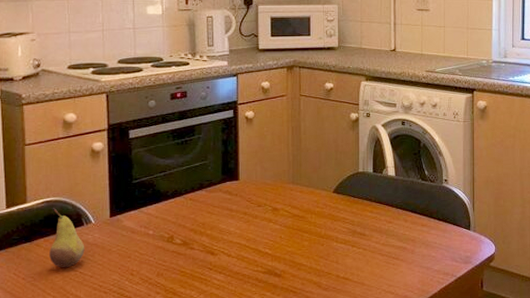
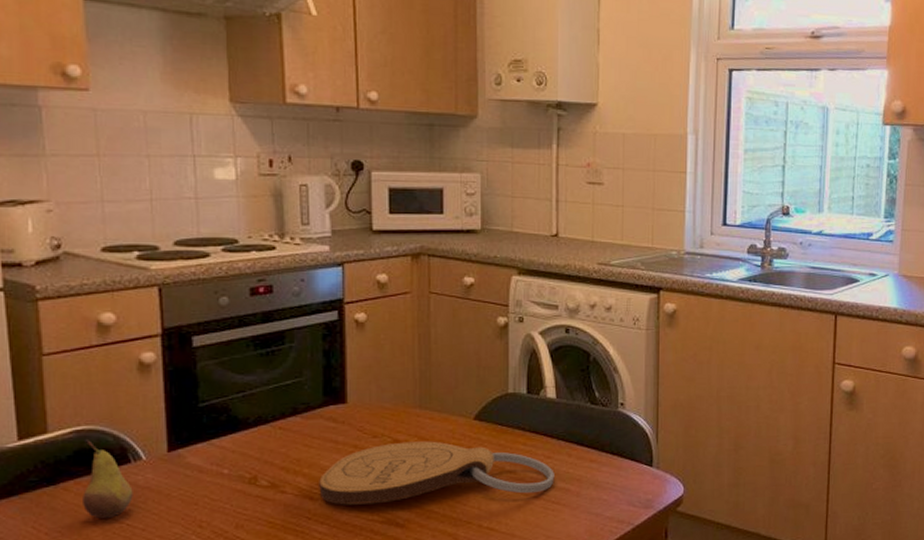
cutting board: none [218,209,394,259] -> present [319,441,555,505]

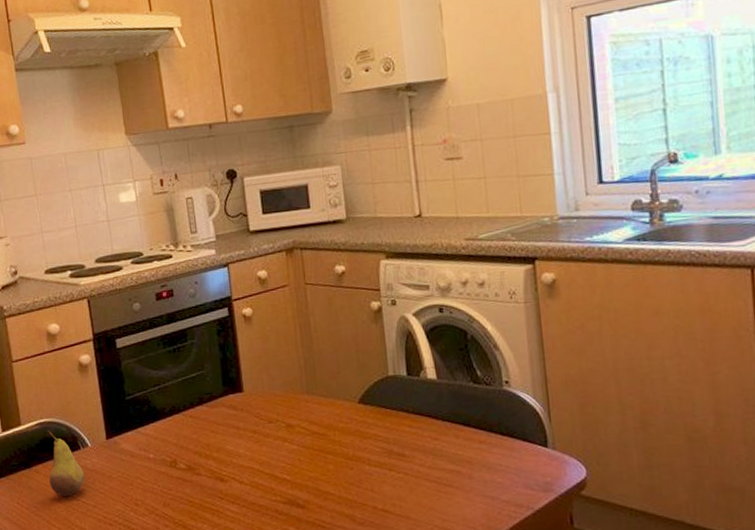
cutting board: present [319,441,555,505] -> none [227,425,444,486]

